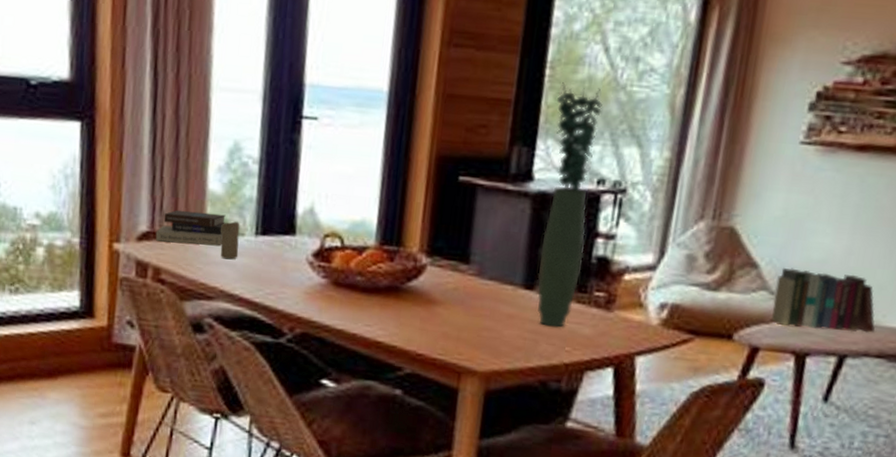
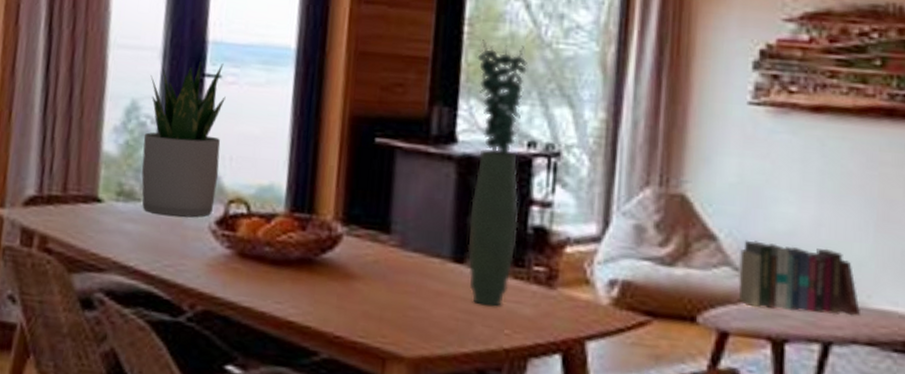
books: present [155,210,226,246] -> none [43,172,121,212]
candle: present [220,221,240,260] -> none [114,185,137,227]
planter: none [244,104,322,251] -> present [141,62,226,218]

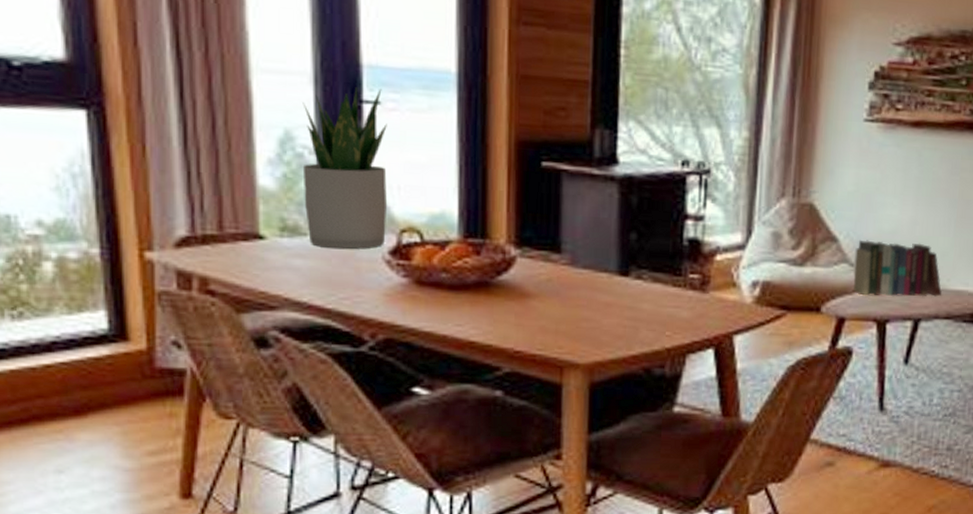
vase: present [467,40,527,307] -> none [632,62,680,313]

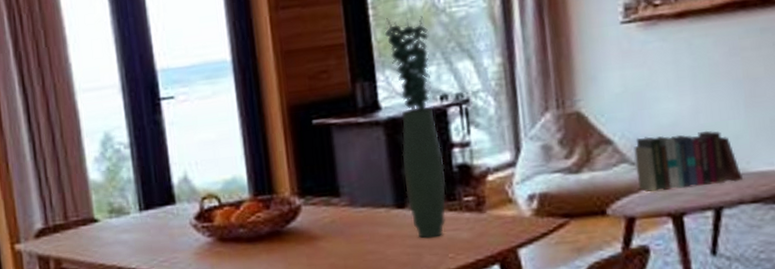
planter: present [302,87,387,250] -> none [115,86,190,222]
vase: none [632,62,680,313] -> present [384,16,446,238]

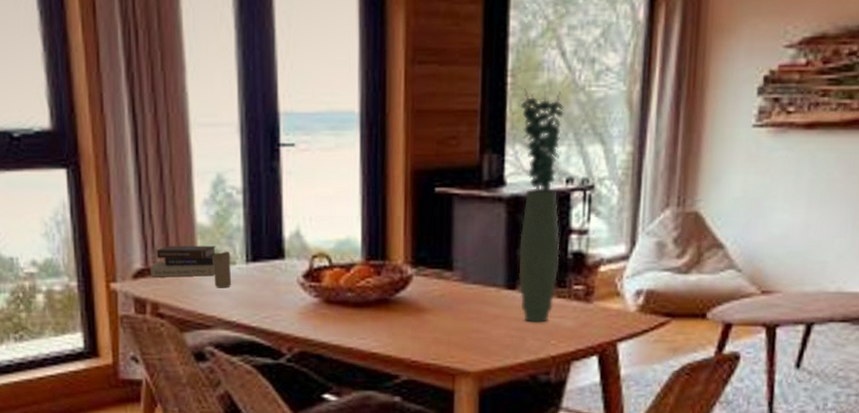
books: none [50,199,111,235] -> present [150,245,216,277]
candle: none [107,203,128,239] -> present [212,251,232,288]
books: present [634,130,743,193] -> none [740,245,837,302]

